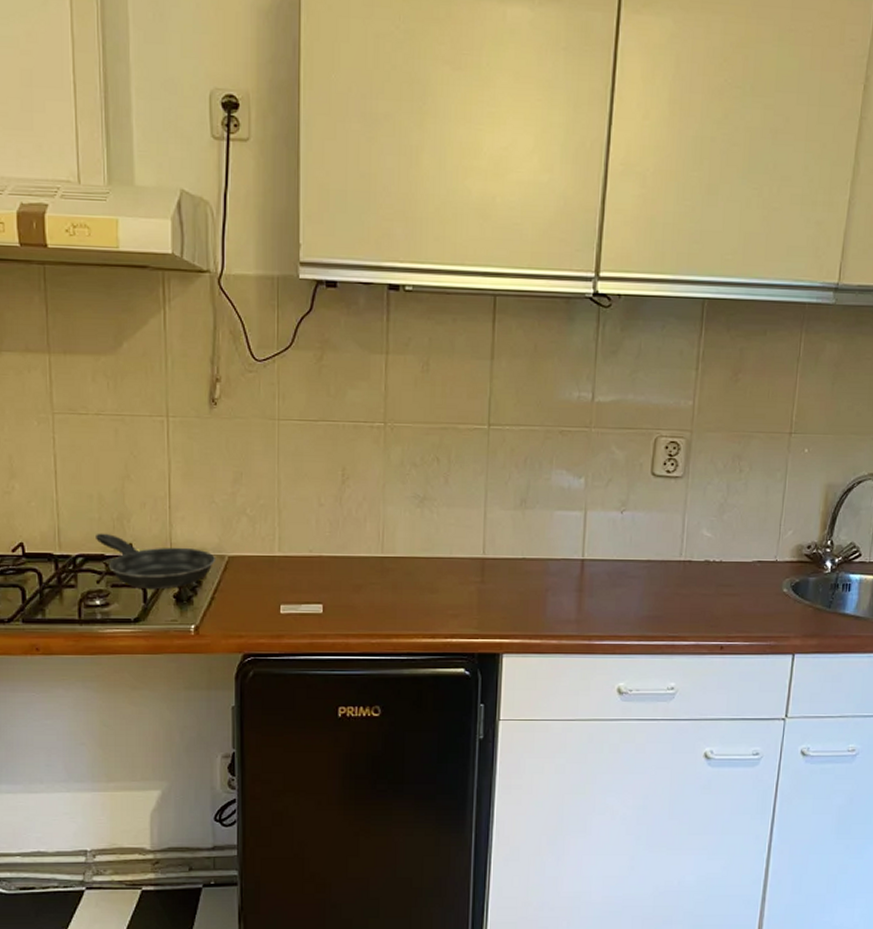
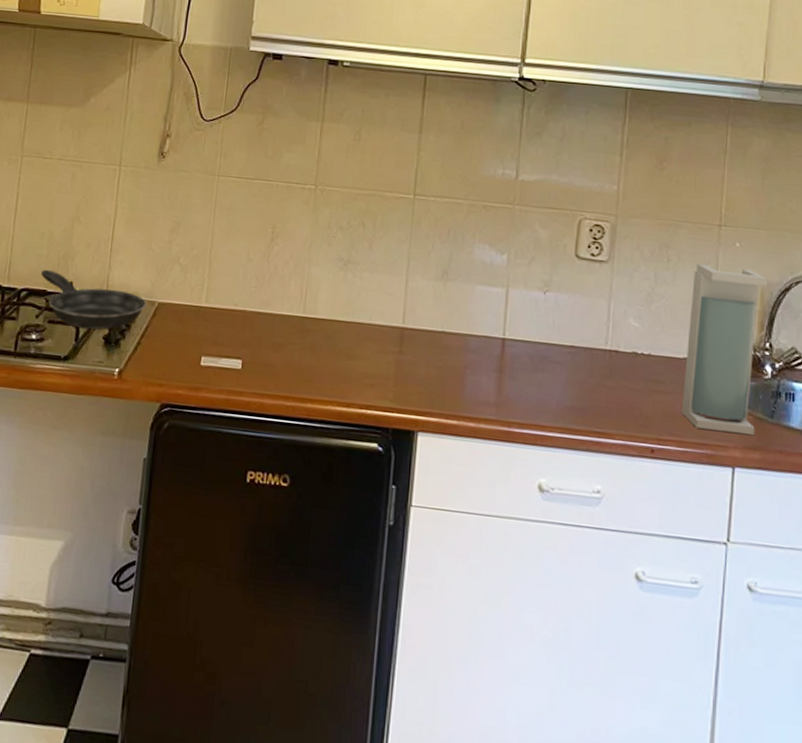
soap dispenser: none [749,472,833,625] -> present [682,263,768,436]

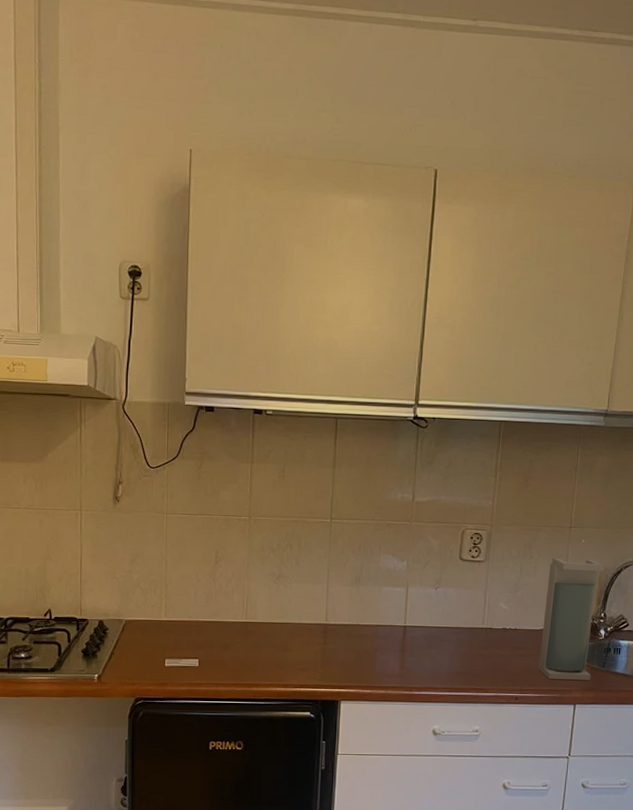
frying pan: present [41,269,146,330] -> none [23,601,115,646]

